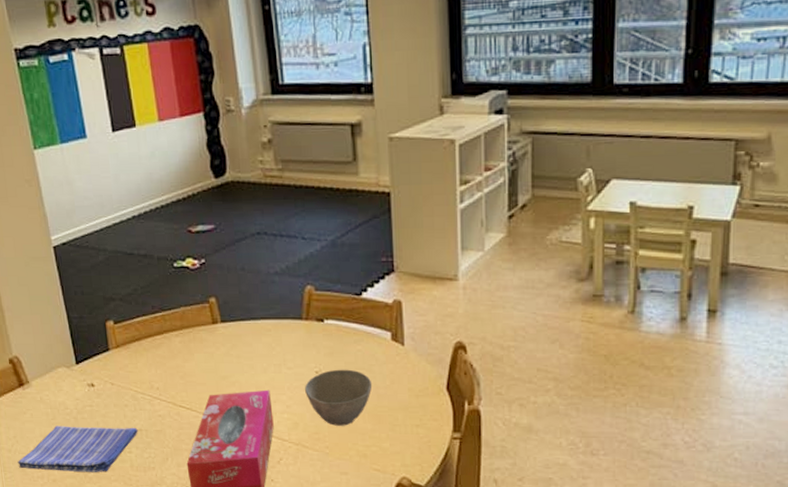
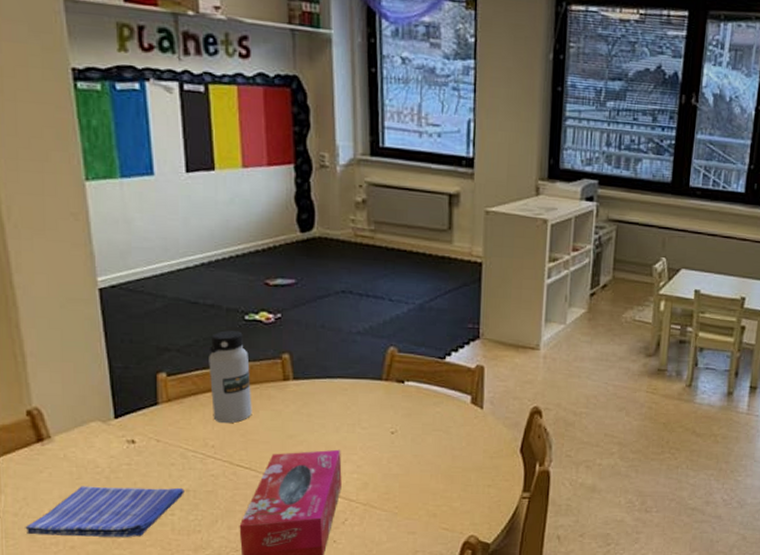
water bottle: none [146,278,188,367] -> present [209,330,252,424]
bowl: present [305,369,373,426] -> none [378,430,448,486]

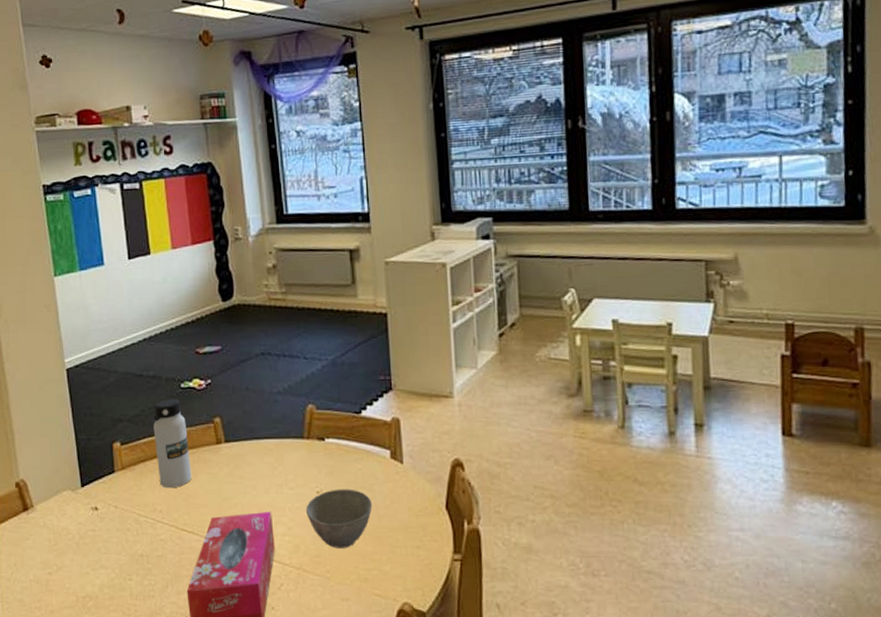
dish towel: present [25,486,184,537] -> none [16,552,139,602]
bowl: none [378,430,448,486] -> present [306,489,373,548]

